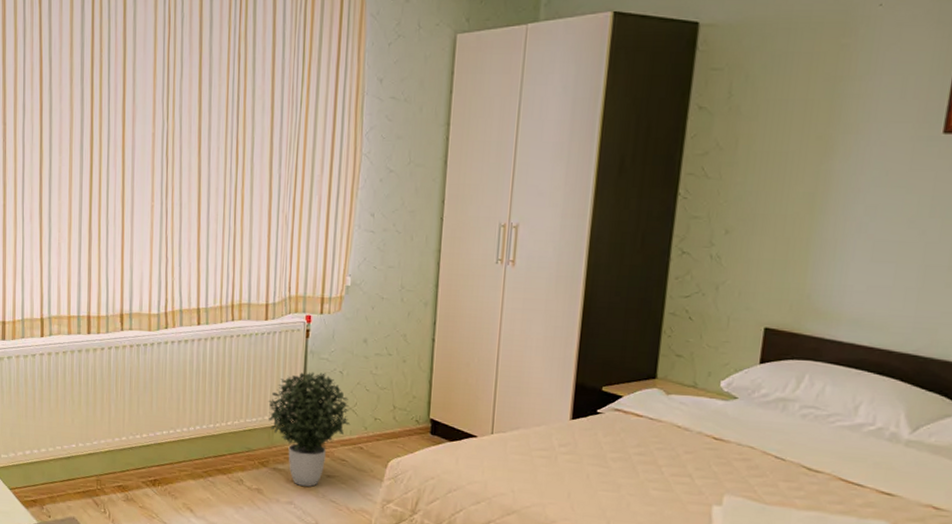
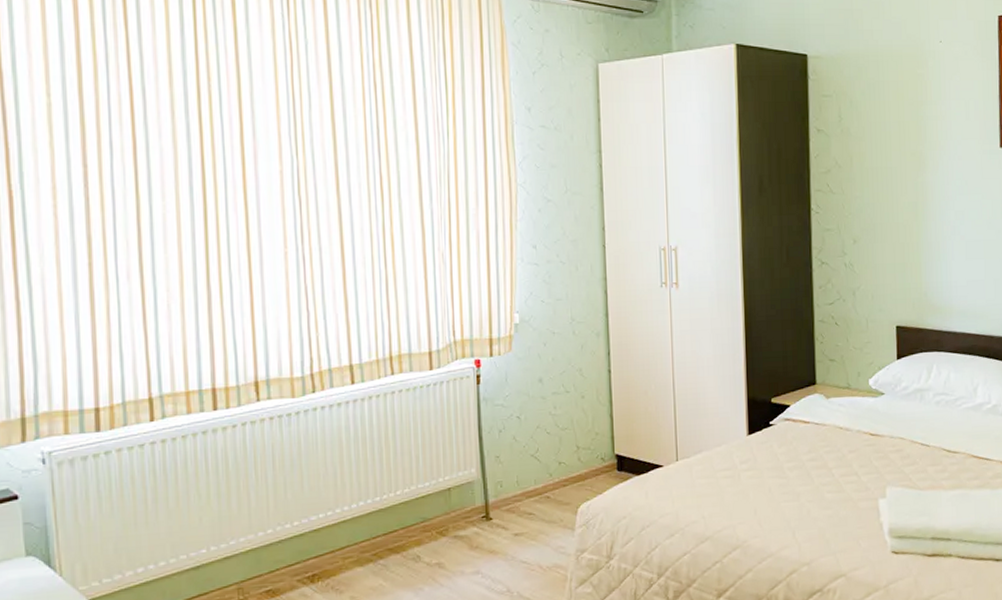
potted plant: present [268,372,351,487] -> none [441,420,534,551]

